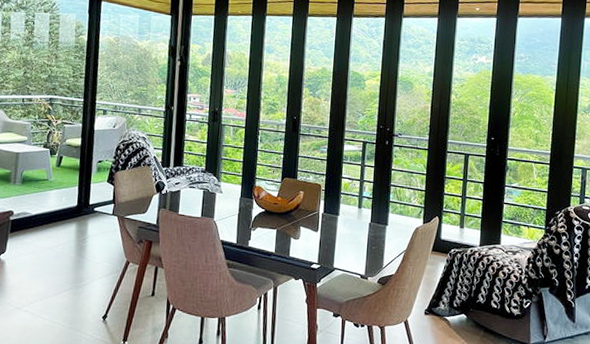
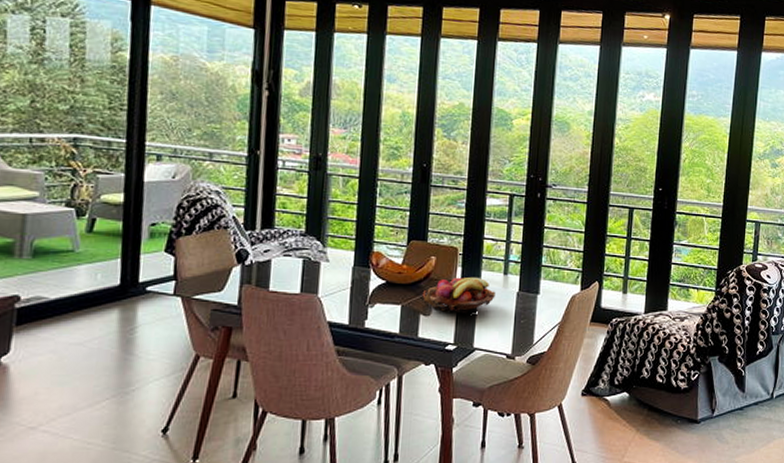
fruit basket: none [293,209,352,239] -> present [422,277,496,314]

